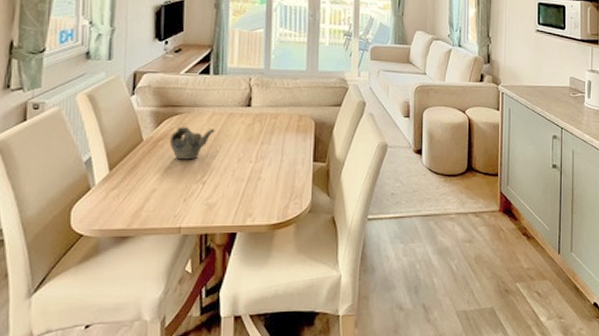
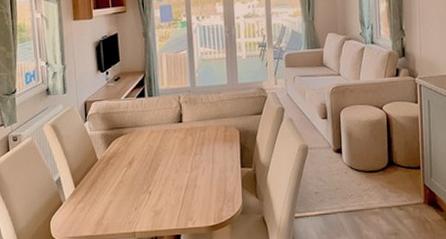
teapot: present [170,127,215,160] -> none [119,144,154,174]

